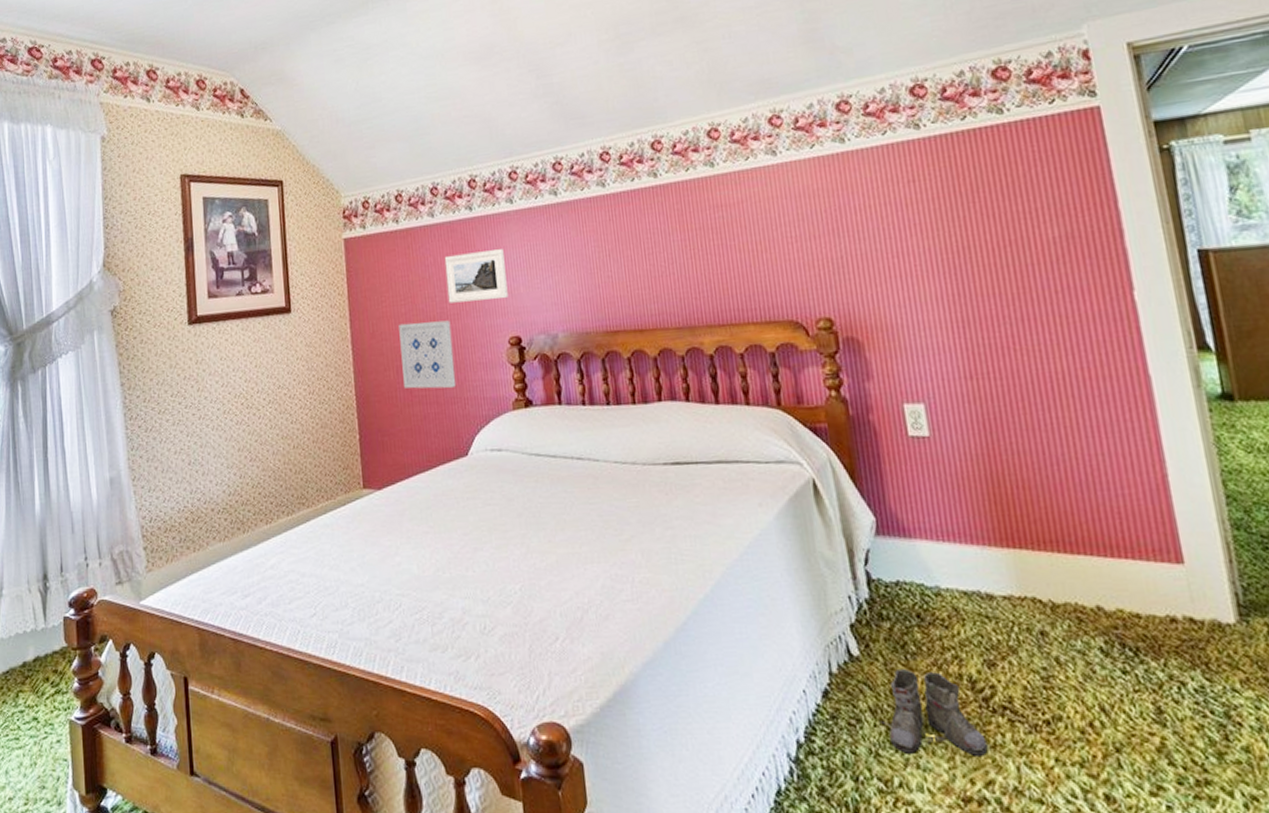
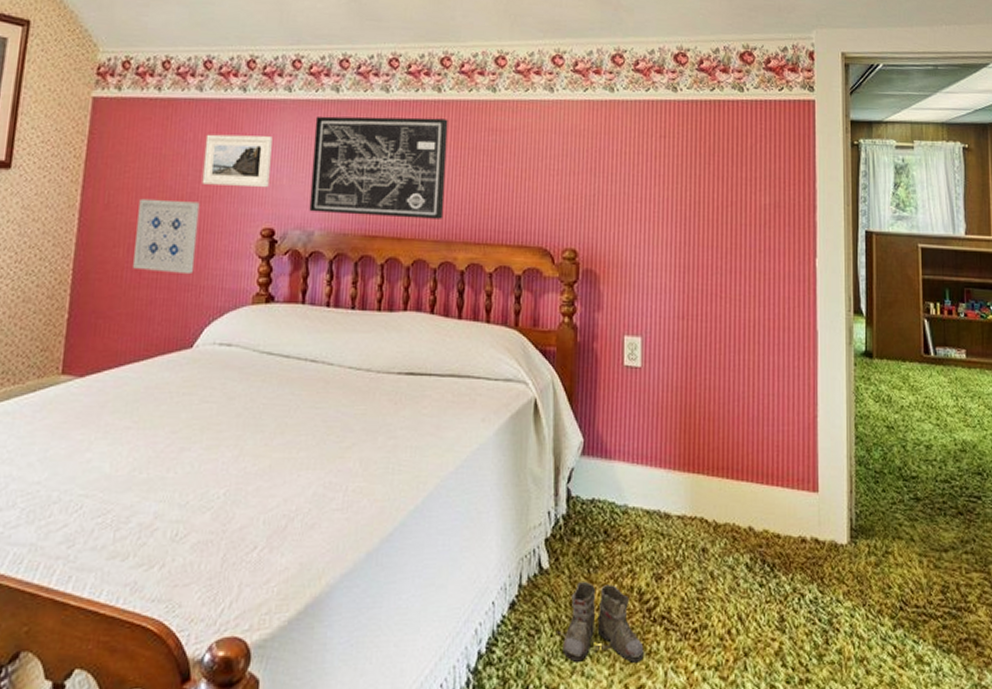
wall art: none [539,203,682,316] -> present [309,116,448,219]

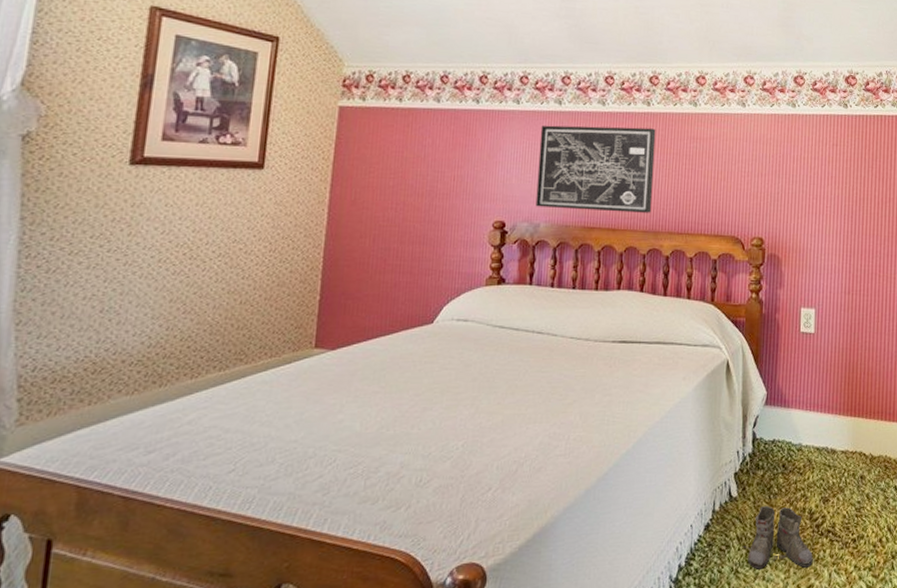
wall art: present [133,198,200,275] -> none [379,195,438,261]
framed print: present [202,134,273,188] -> none [440,139,503,187]

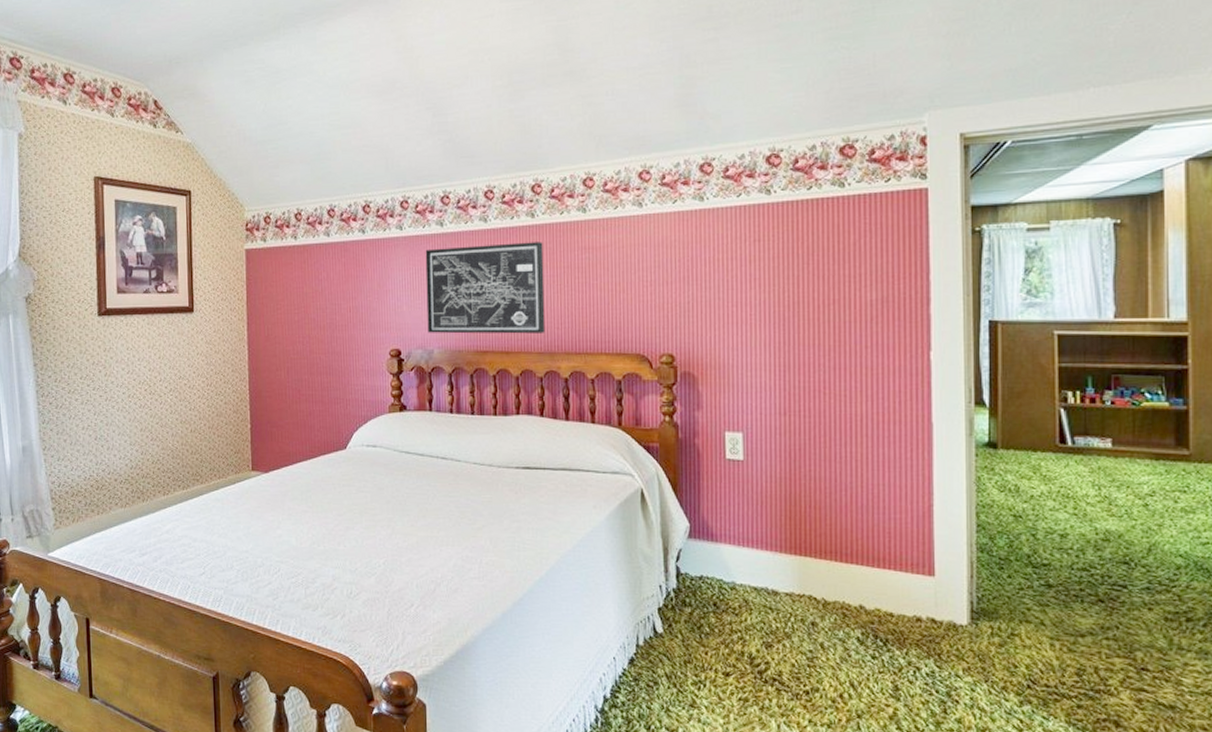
boots: present [742,506,813,570] -> none [672,646,757,716]

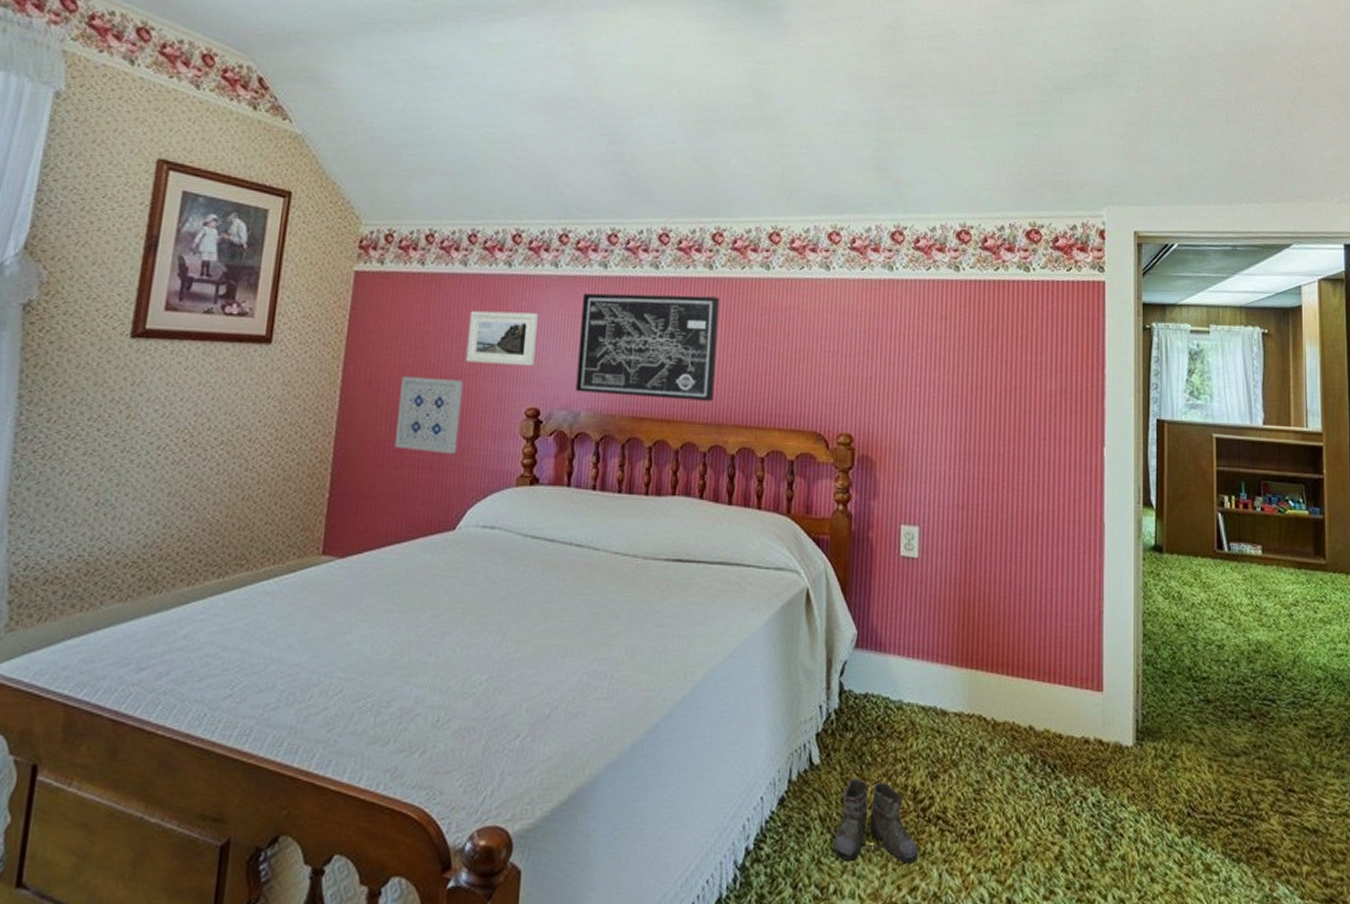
wall art: none [291,330,340,390] -> present [395,376,464,455]
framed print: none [336,271,392,316] -> present [465,310,538,367]
boots: none [672,646,757,716] -> present [826,779,918,865]

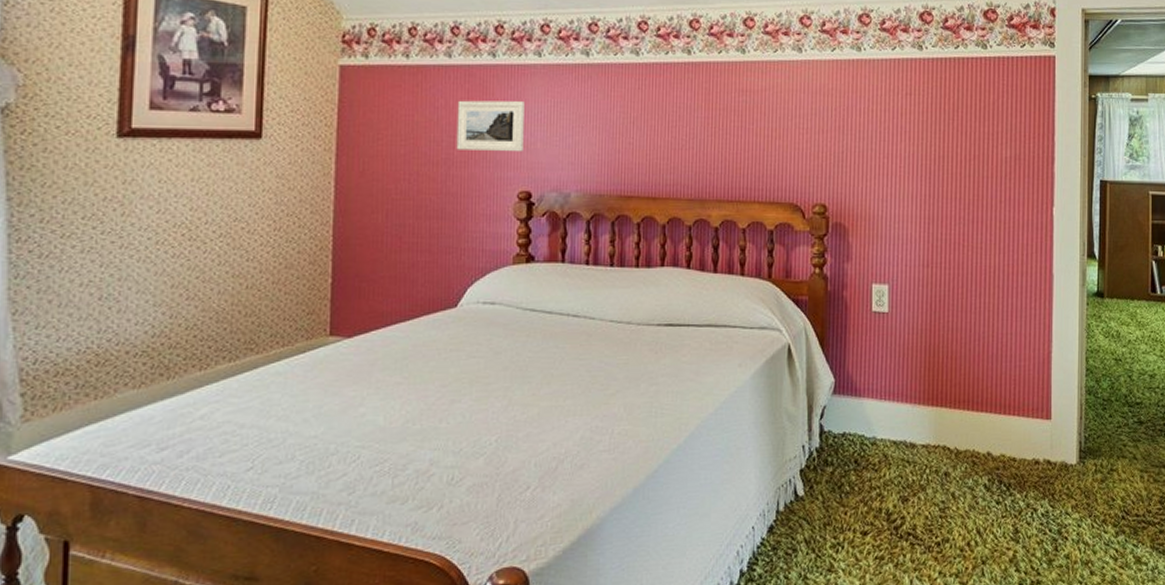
wall art: present [395,376,464,455] -> none [393,165,456,238]
wall art: present [575,292,720,401] -> none [564,80,699,179]
boots: present [826,779,918,865] -> none [811,506,892,575]

